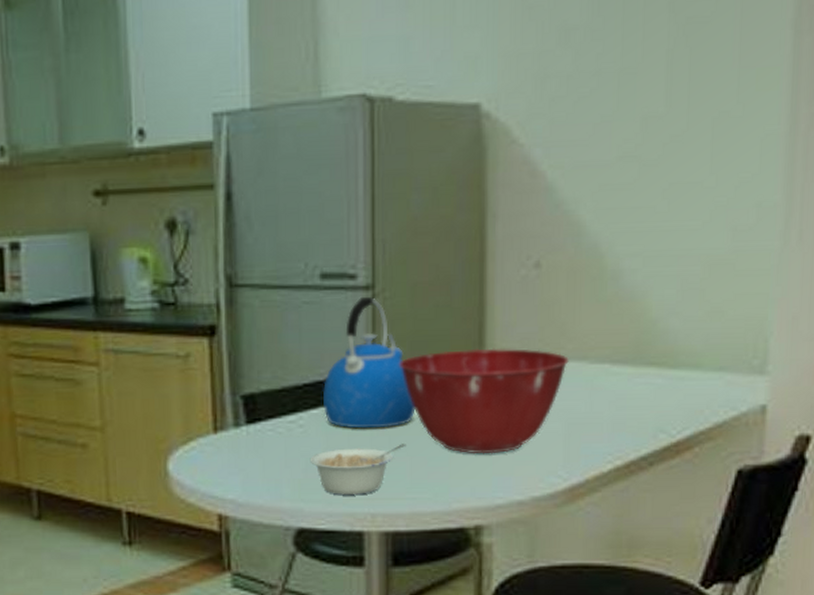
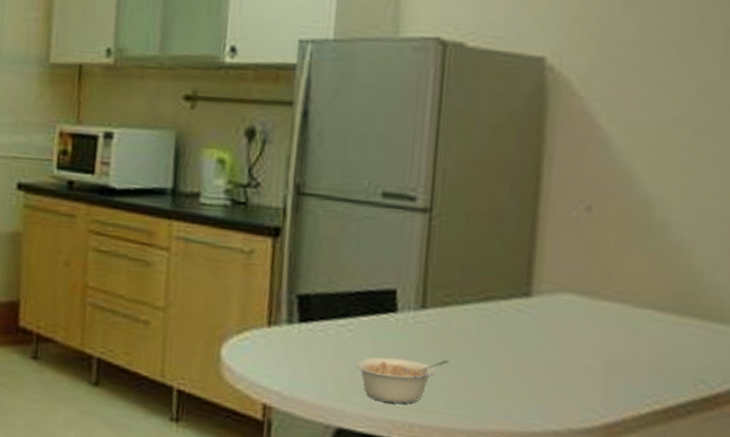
kettle: present [323,296,416,429] -> none [373,217,461,343]
mixing bowl: present [399,348,569,454] -> none [449,278,614,382]

